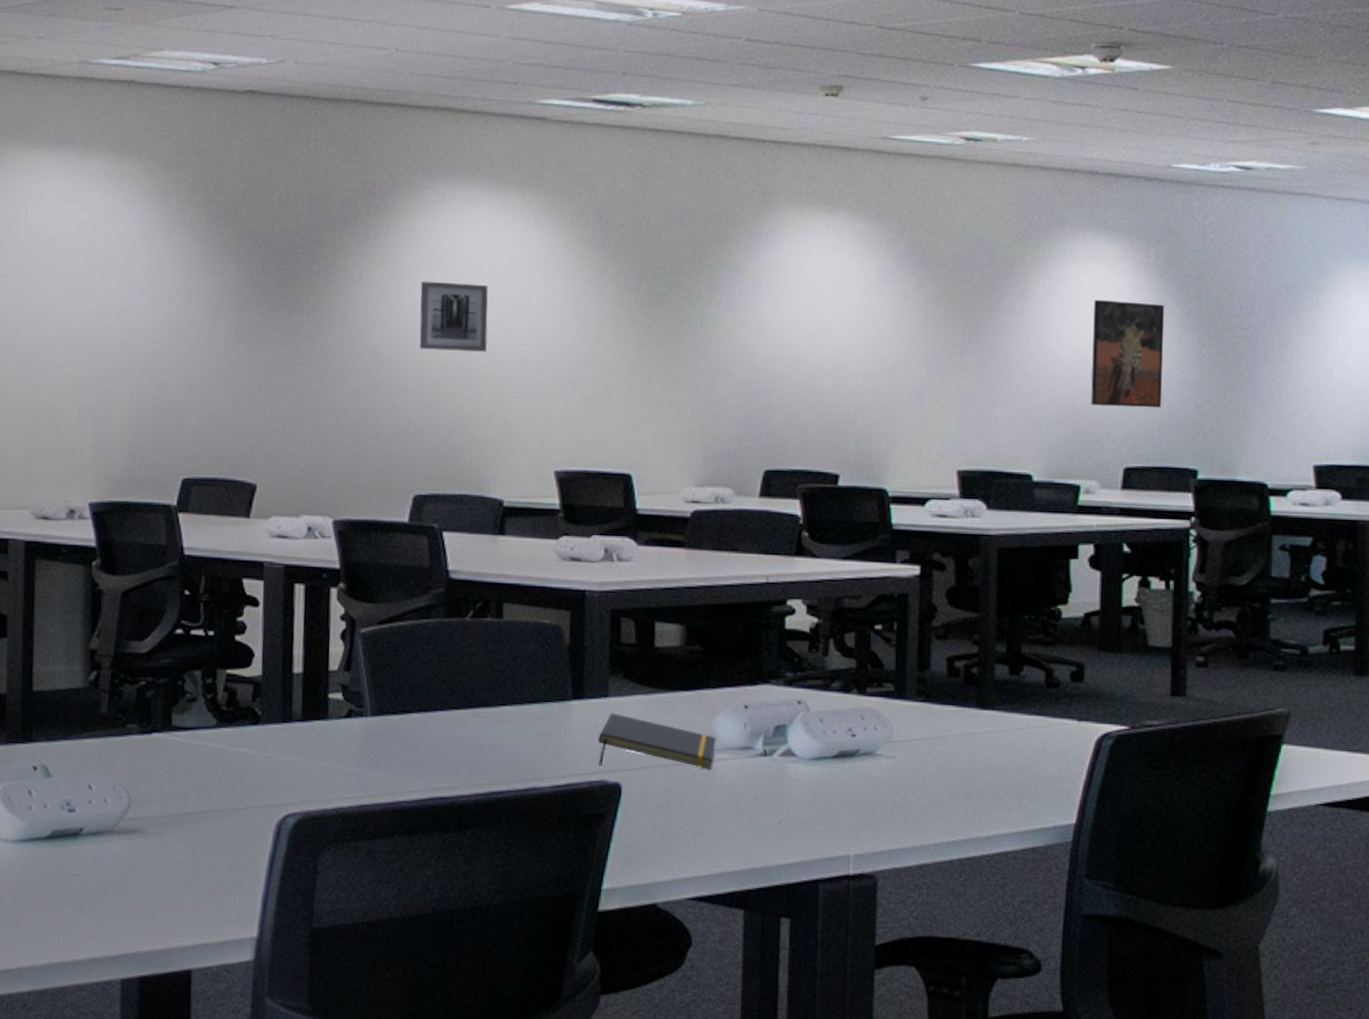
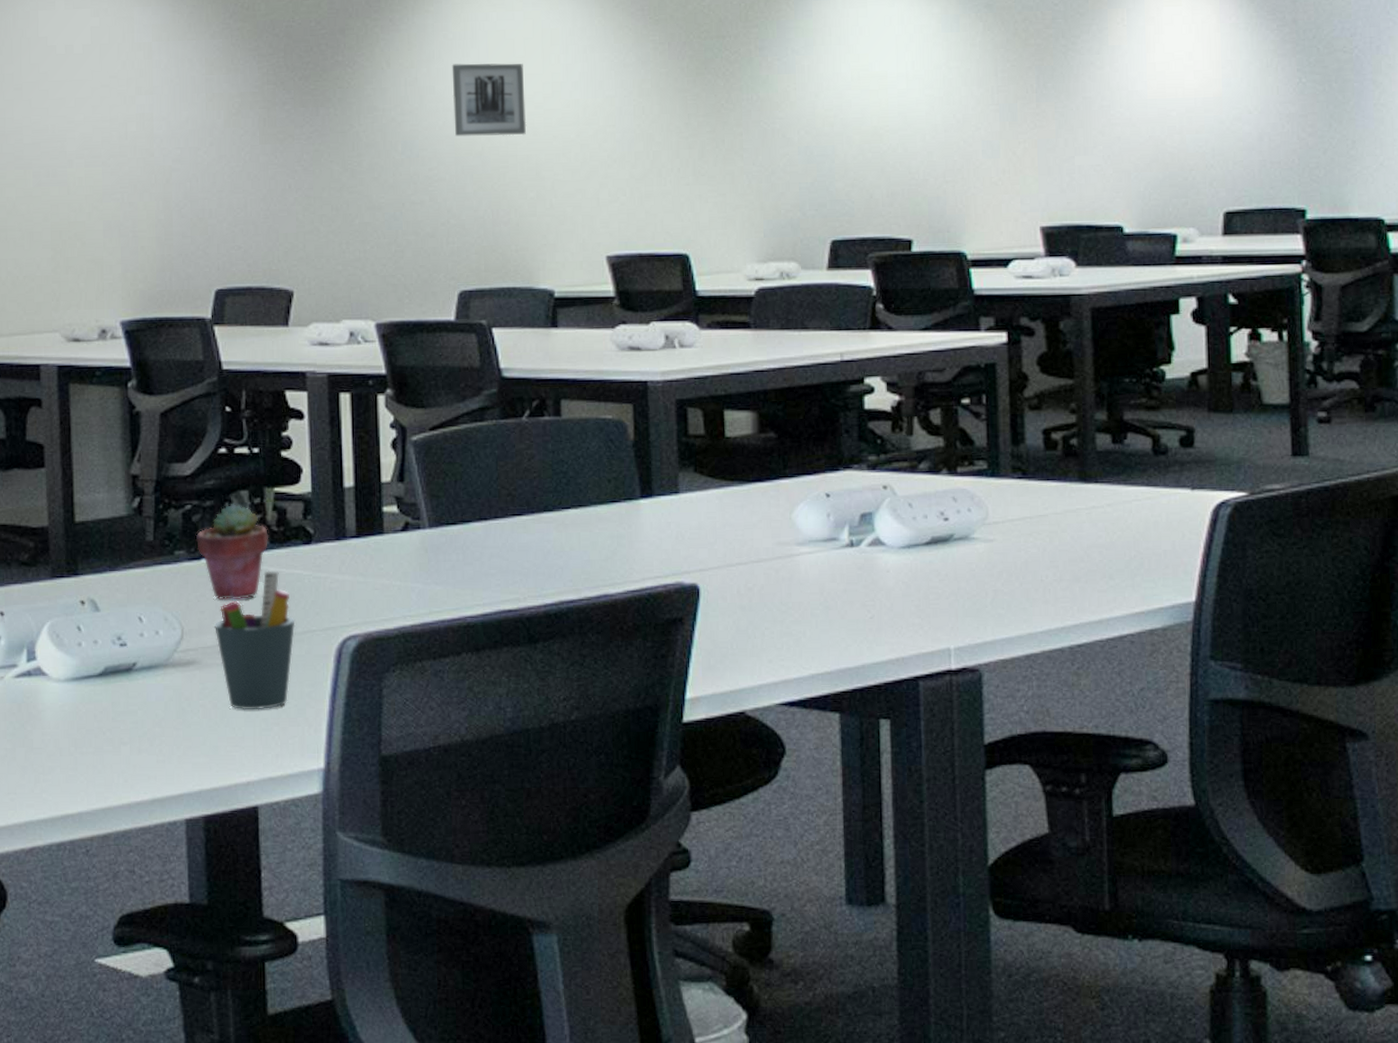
potted succulent: none [148,682,218,775] -> present [195,504,268,601]
pen holder: none [160,747,239,879] -> present [213,571,295,710]
notepad: present [598,713,716,769] -> none [671,510,798,568]
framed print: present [1091,299,1165,408] -> none [1179,31,1261,147]

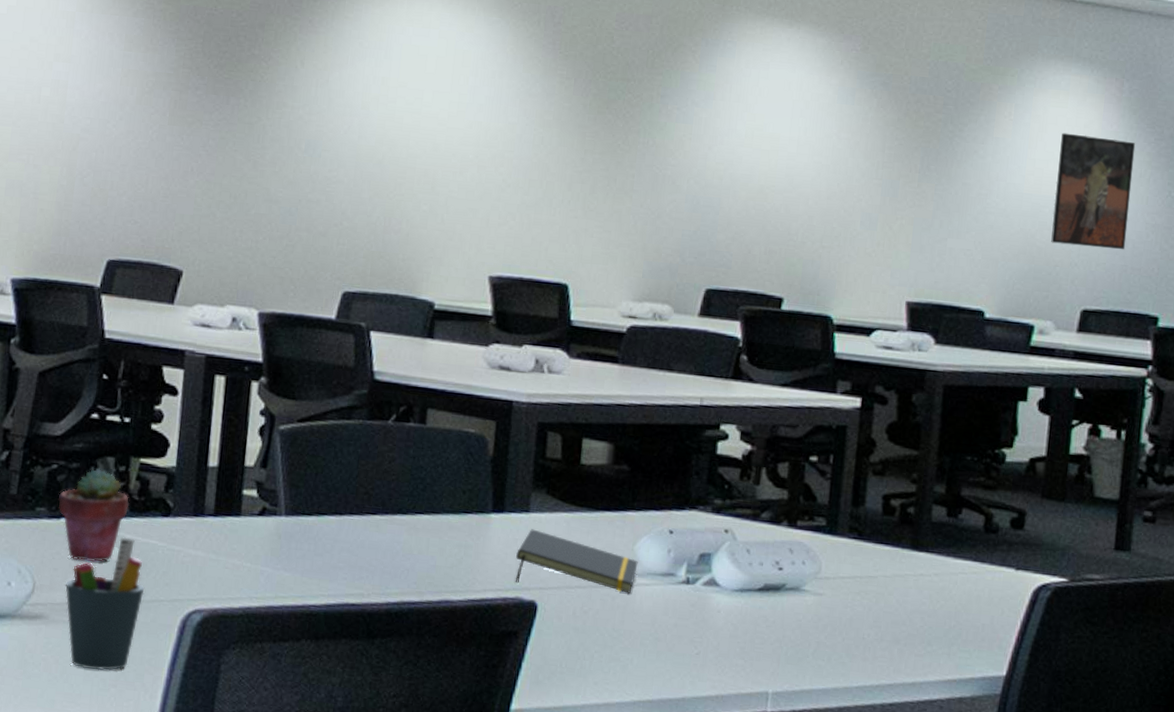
wall art: present [452,63,527,136] -> none [358,72,433,150]
notepad: none [671,510,798,568] -> present [516,529,638,593]
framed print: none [1179,31,1261,147] -> present [1051,133,1136,250]

